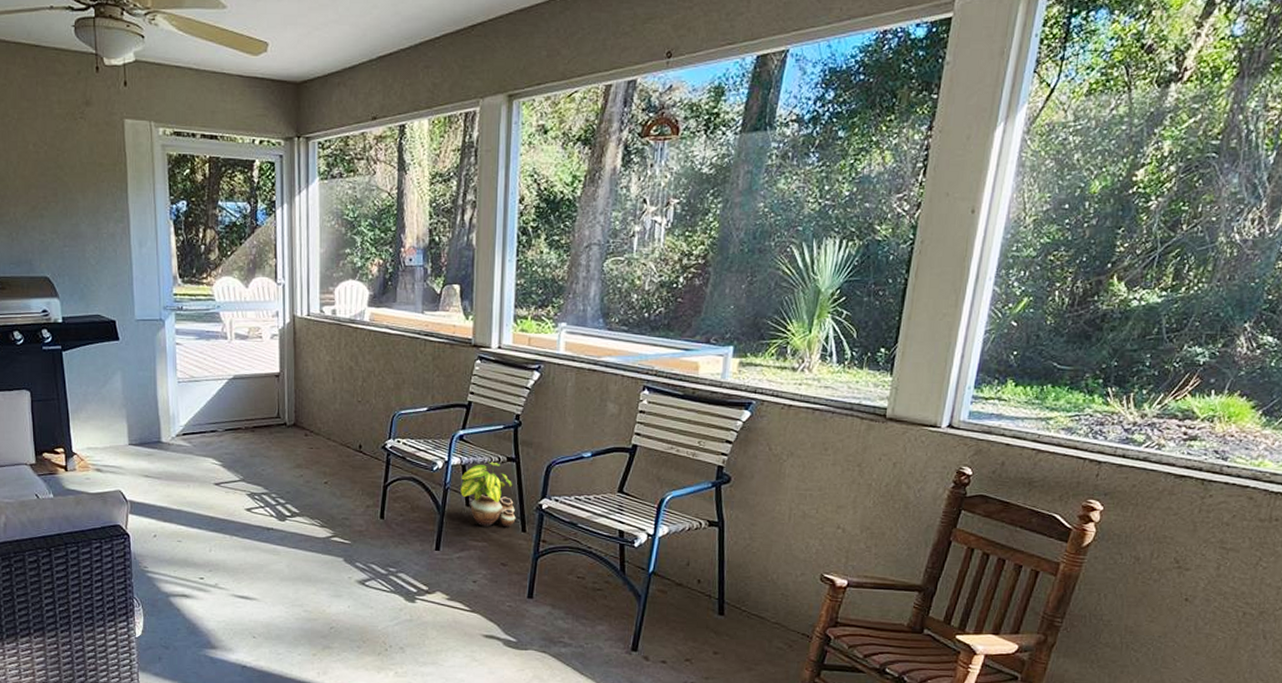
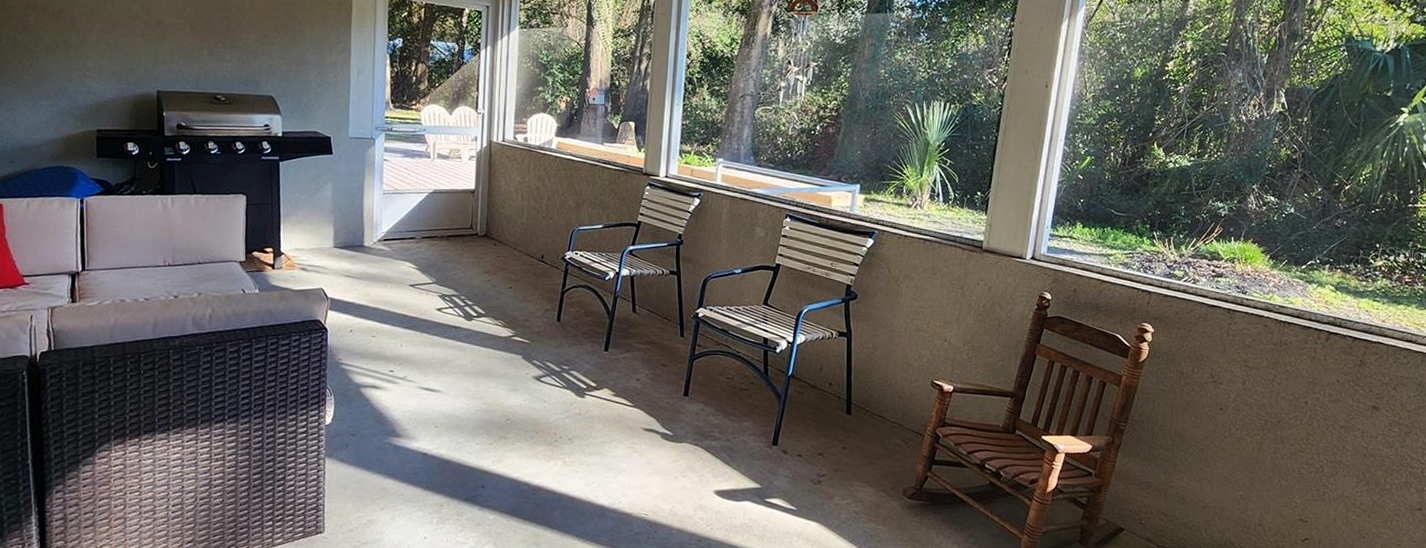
potted plant: present [460,461,516,527] -> none [628,274,676,332]

